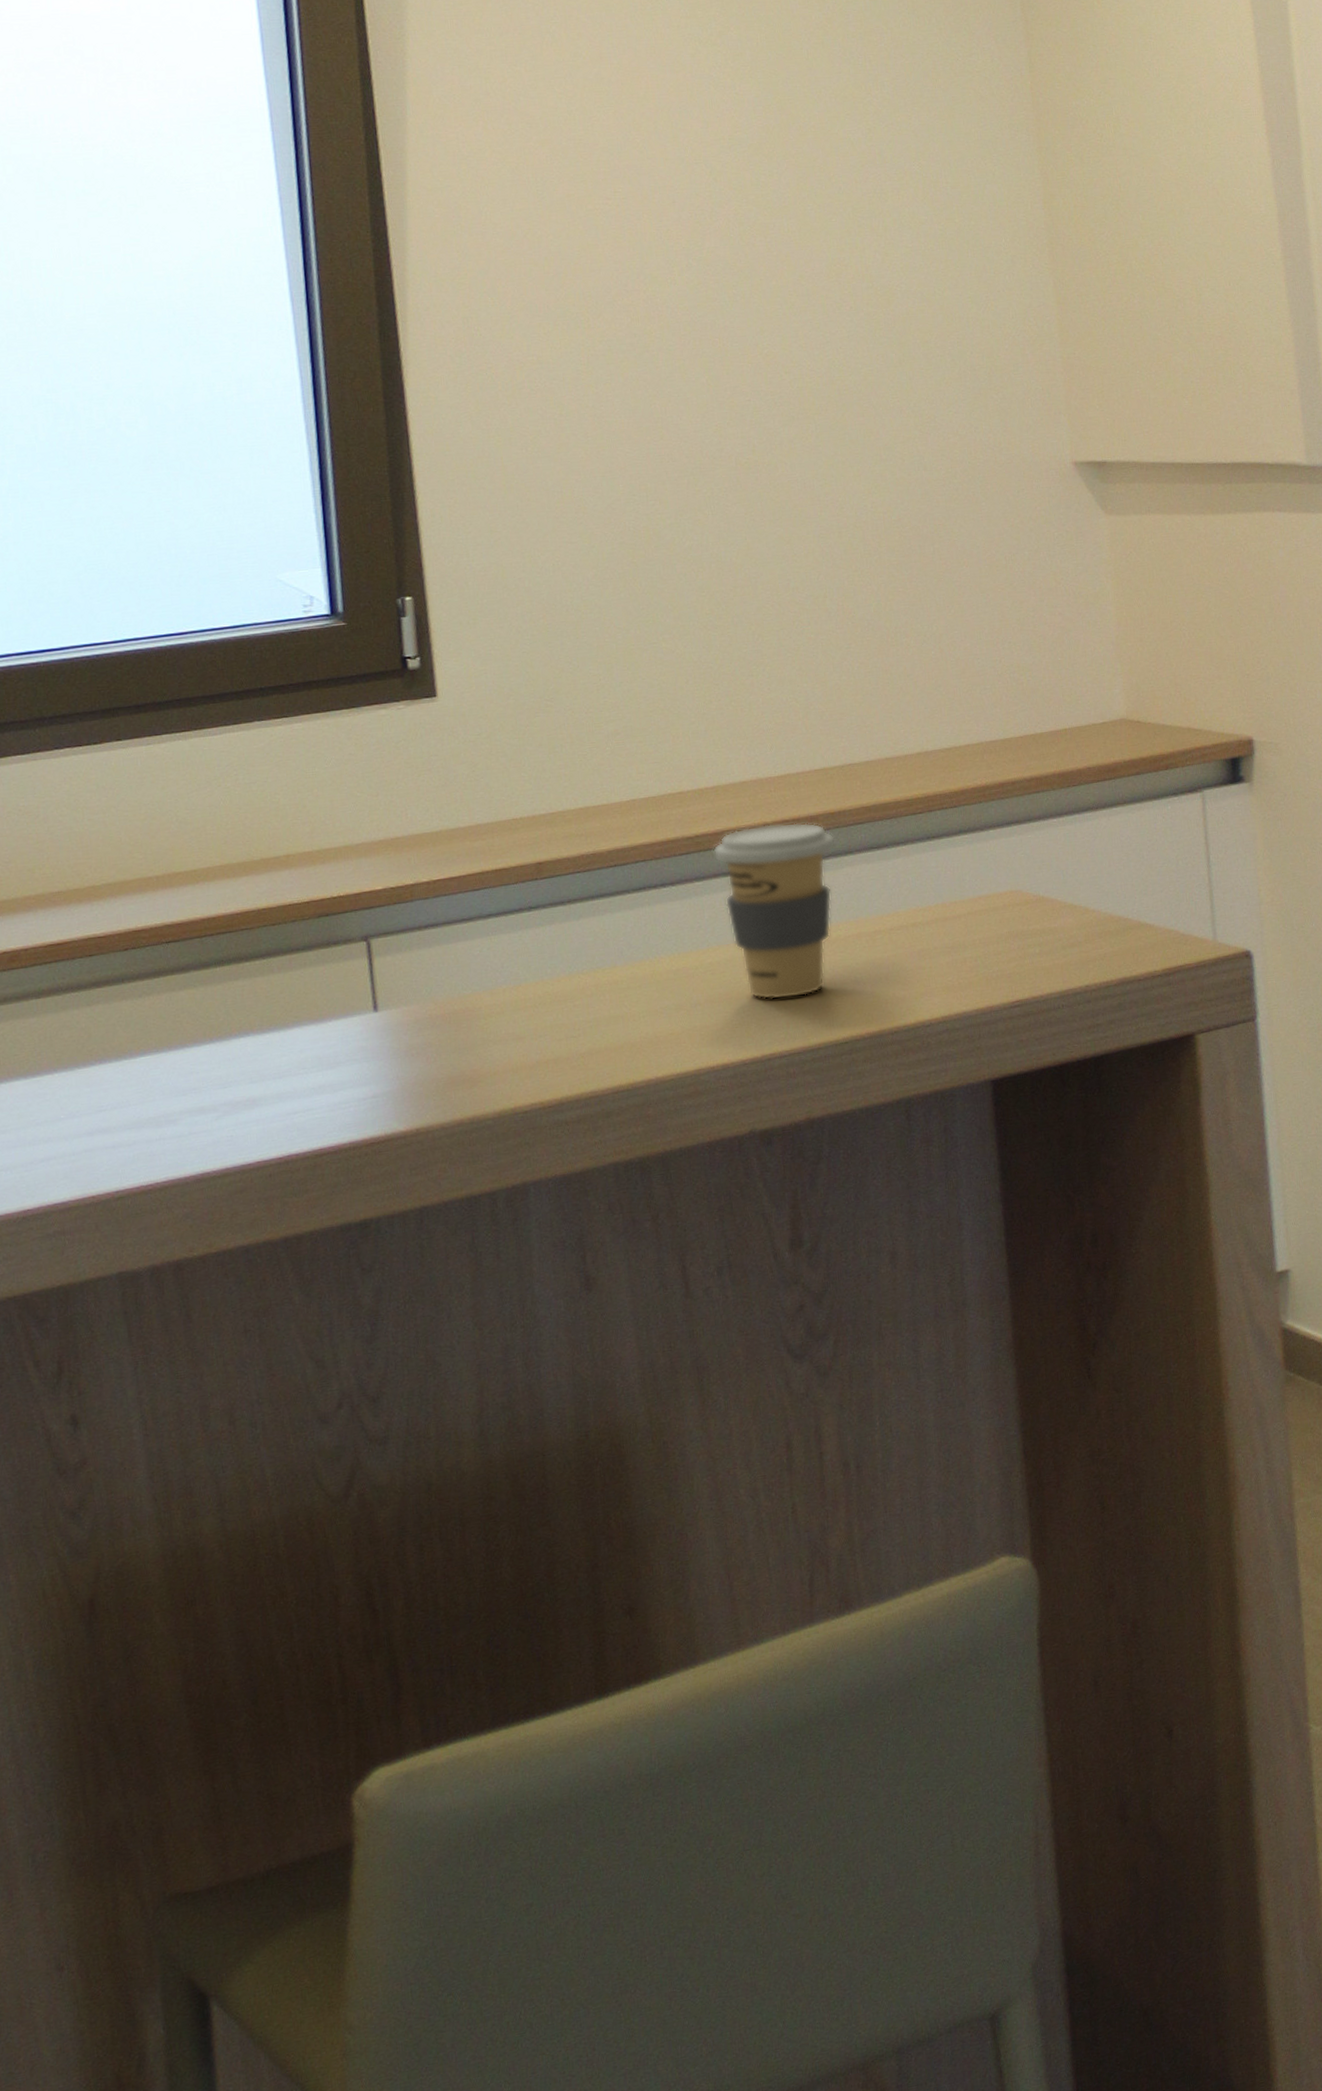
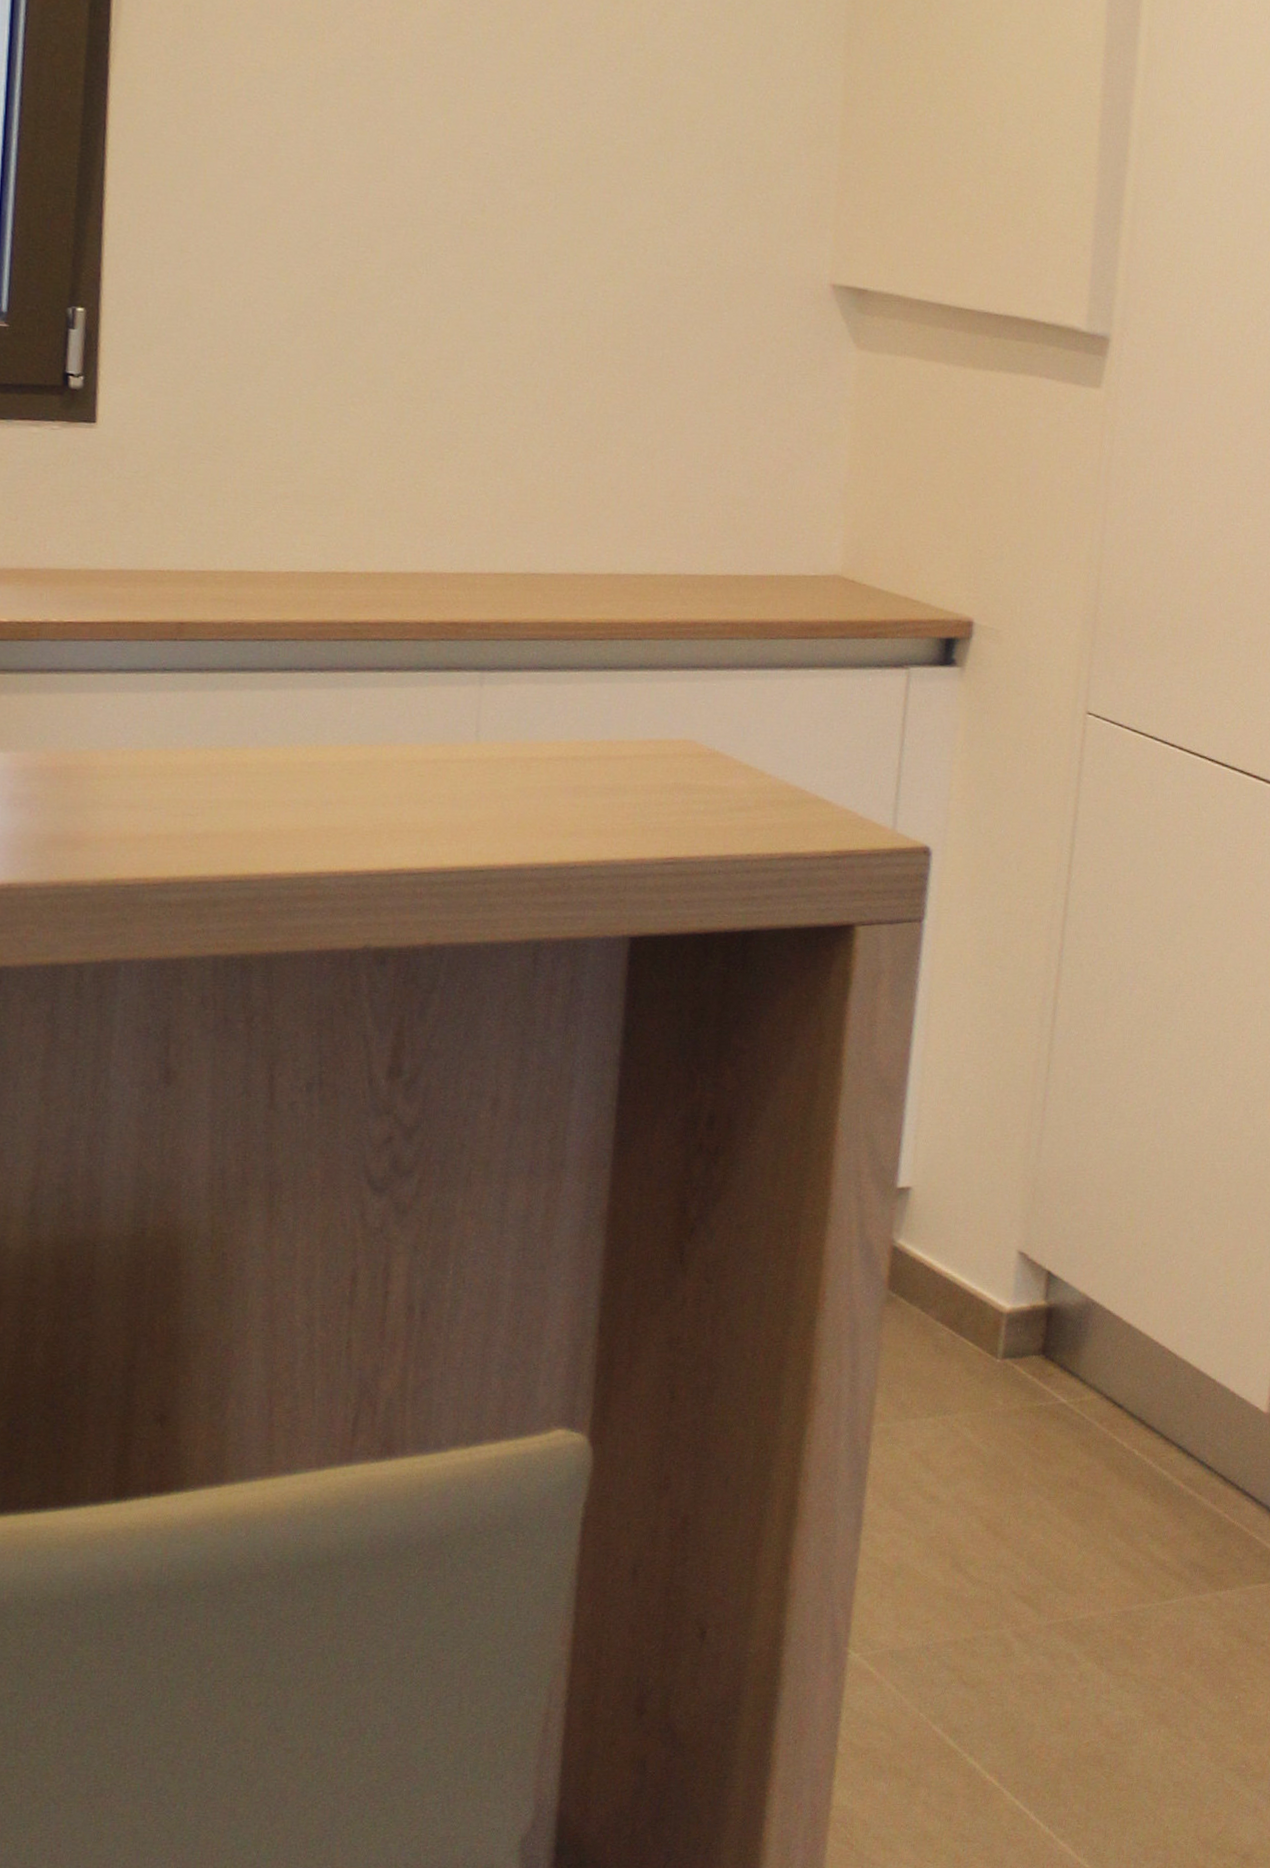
coffee cup: present [713,822,835,1000] -> none [370,622,504,814]

